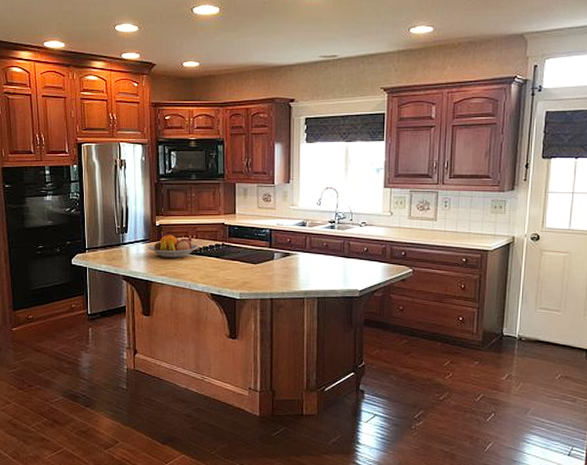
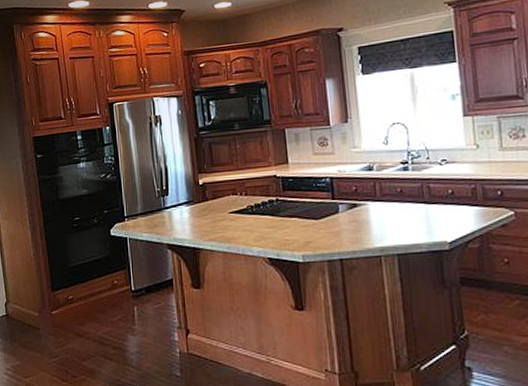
fruit bowl: present [147,235,199,258] -> none [192,194,250,220]

